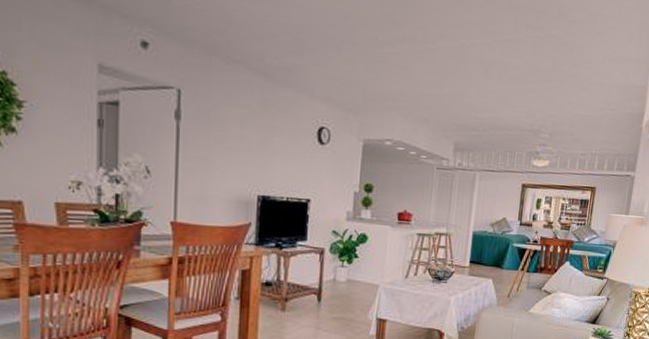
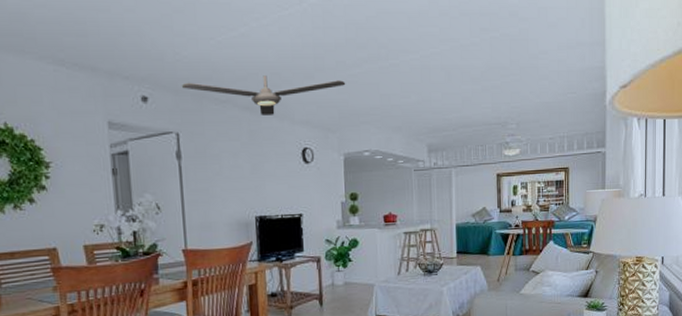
ceiling fan: none [189,32,375,85] -> present [181,75,346,115]

